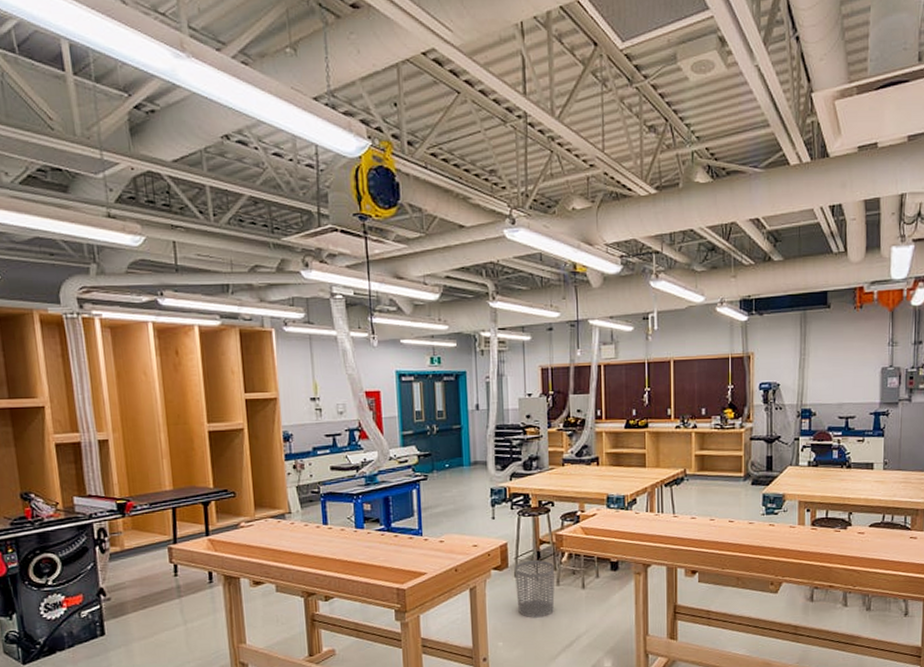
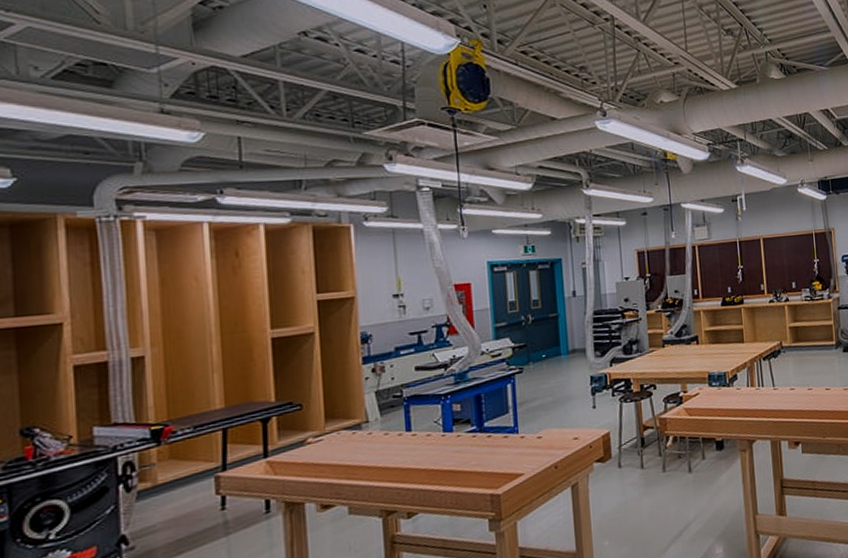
waste bin: present [515,560,555,618] -> none [619,446,661,511]

